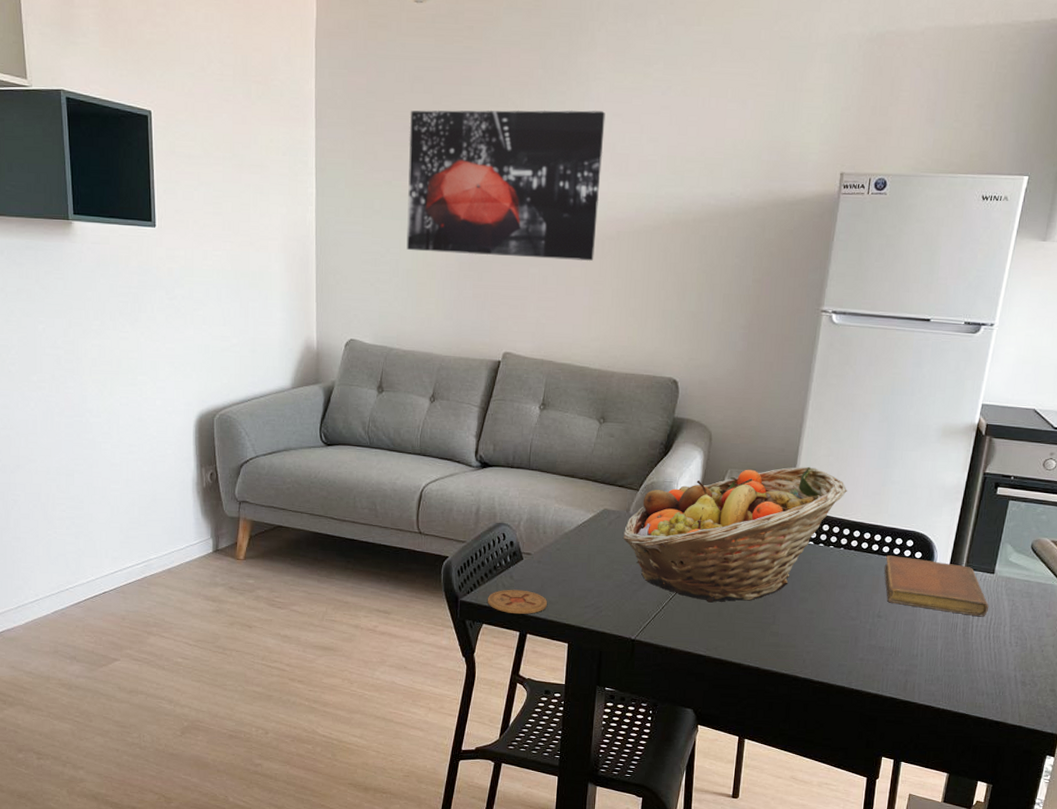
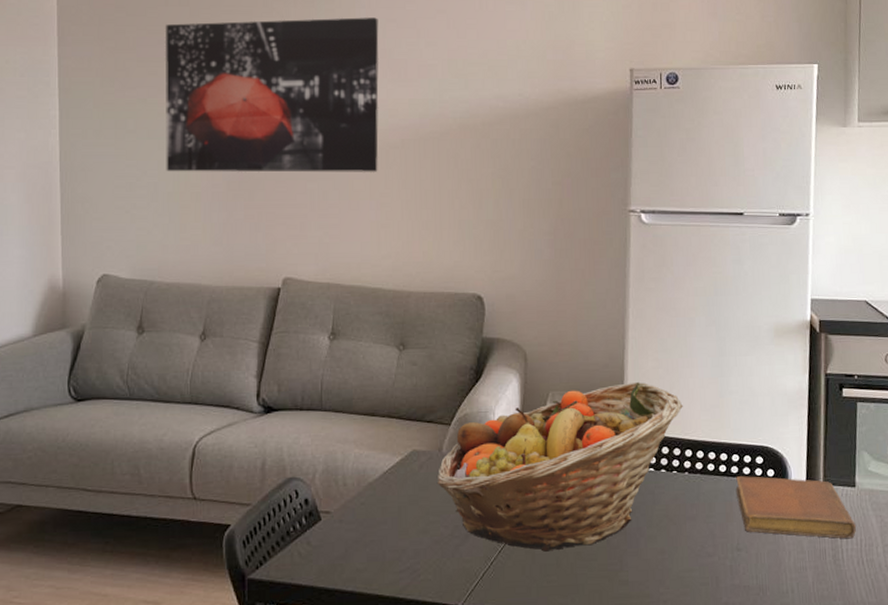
coaster: present [488,589,547,615] -> none [282,557,354,590]

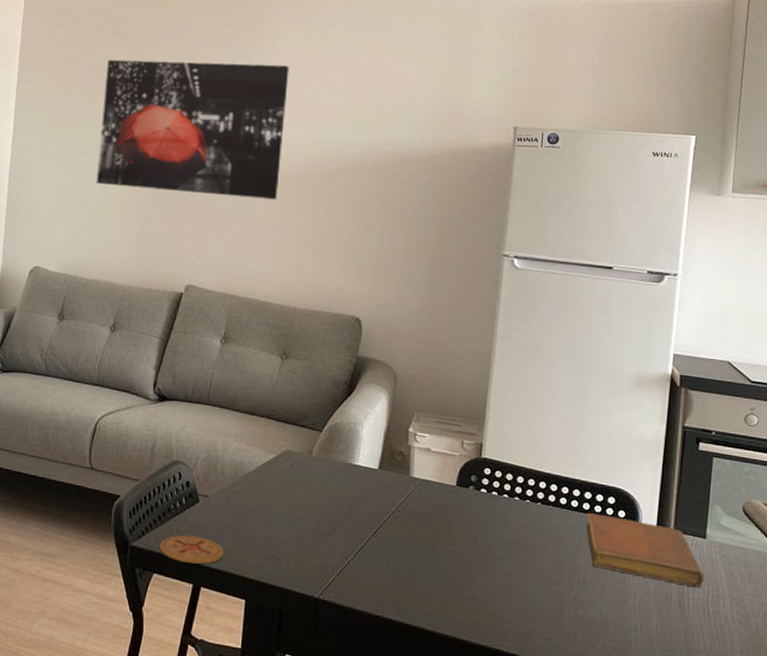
coaster: none [282,557,354,590] -> present [160,535,224,564]
fruit basket: present [437,381,683,552] -> none [305,412,540,559]

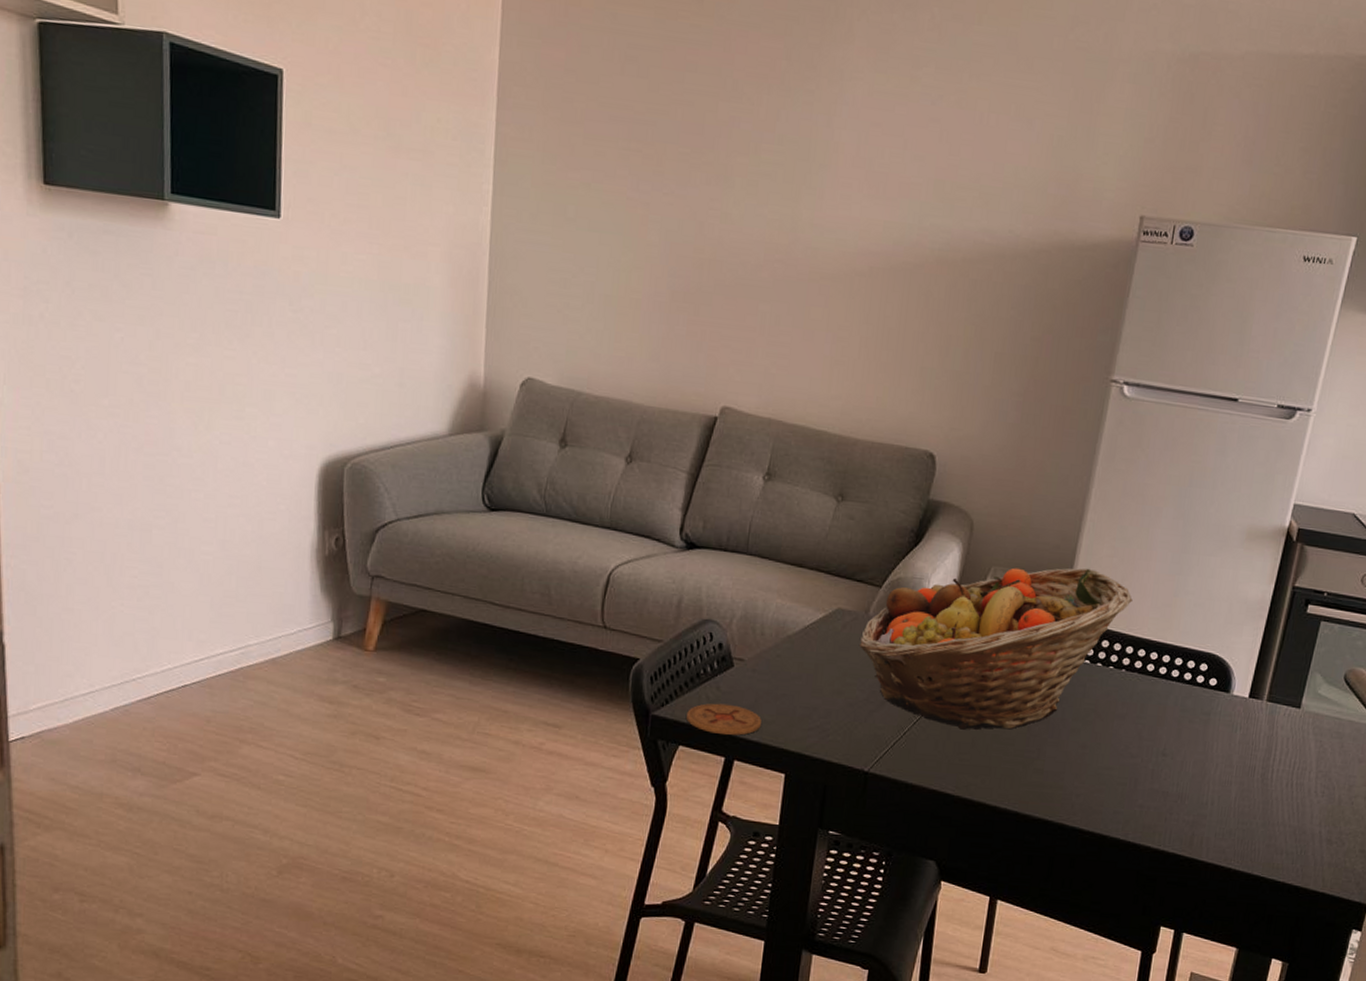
wall art: present [96,59,289,200] -> none [605,97,862,301]
fruit basket: none [305,412,540,559] -> present [858,567,1133,730]
notebook: present [586,513,704,588] -> none [1172,681,1293,760]

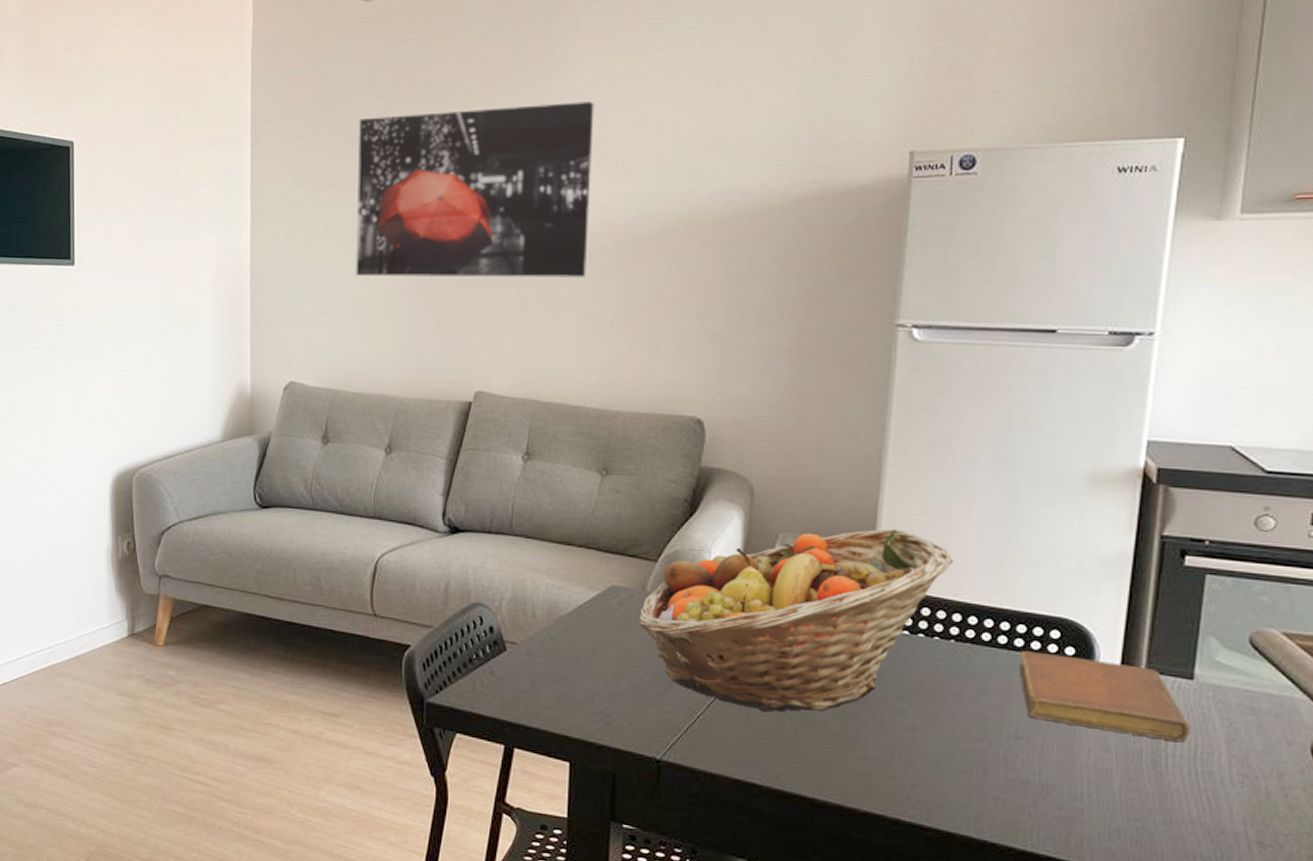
wall art: none [605,97,862,301] -> present [355,102,594,278]
coaster: present [687,703,761,736] -> none [462,688,540,722]
notebook: none [1172,681,1293,760] -> present [1018,651,1189,743]

